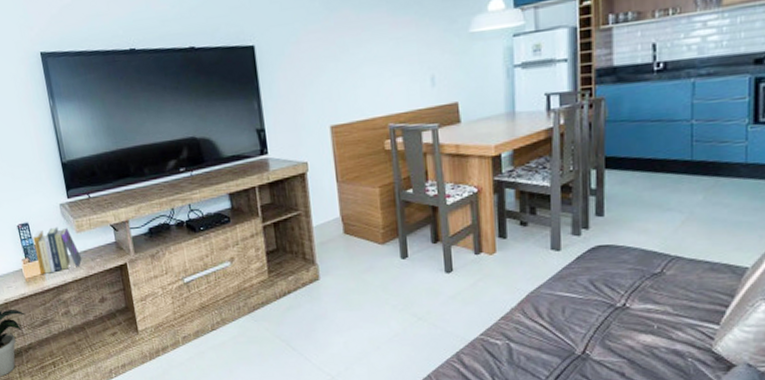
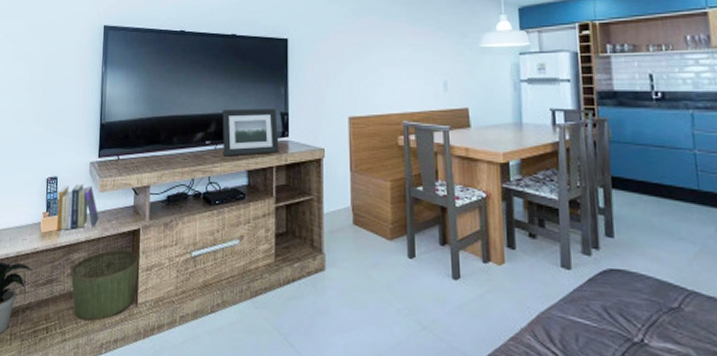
basket: none [62,284,135,352] -> present [69,249,141,321]
picture frame: none [192,126,260,182] -> present [222,108,279,157]

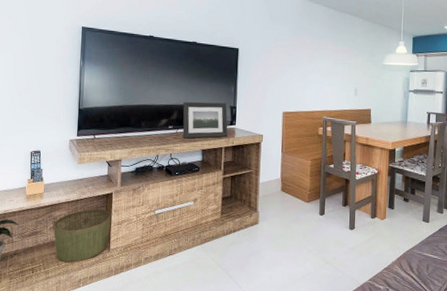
books: present [56,184,99,231] -> none [40,157,78,194]

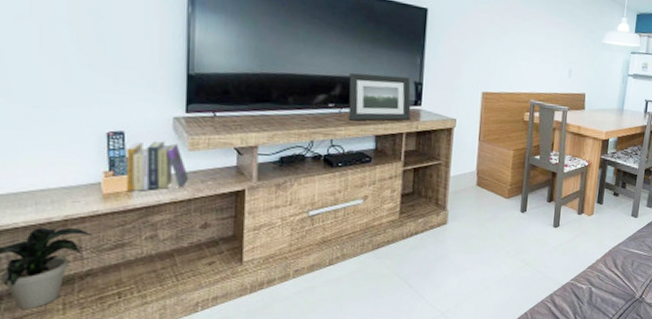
books: none [40,157,78,194] -> present [126,141,189,192]
basket: present [52,208,113,263] -> none [148,210,246,281]

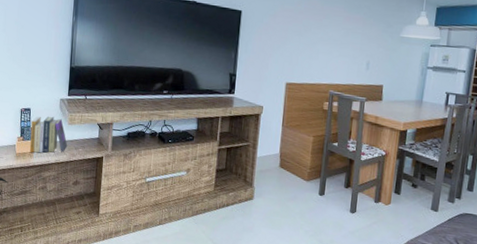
picture frame: present [348,73,411,121] -> none [177,66,227,107]

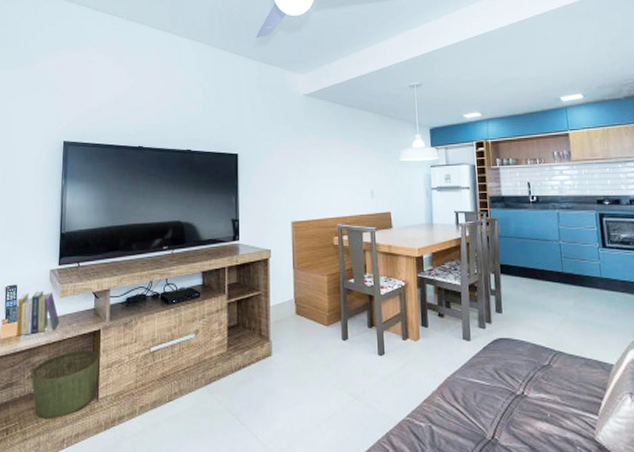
basket: none [41,171,103,225] -> present [30,349,101,418]

